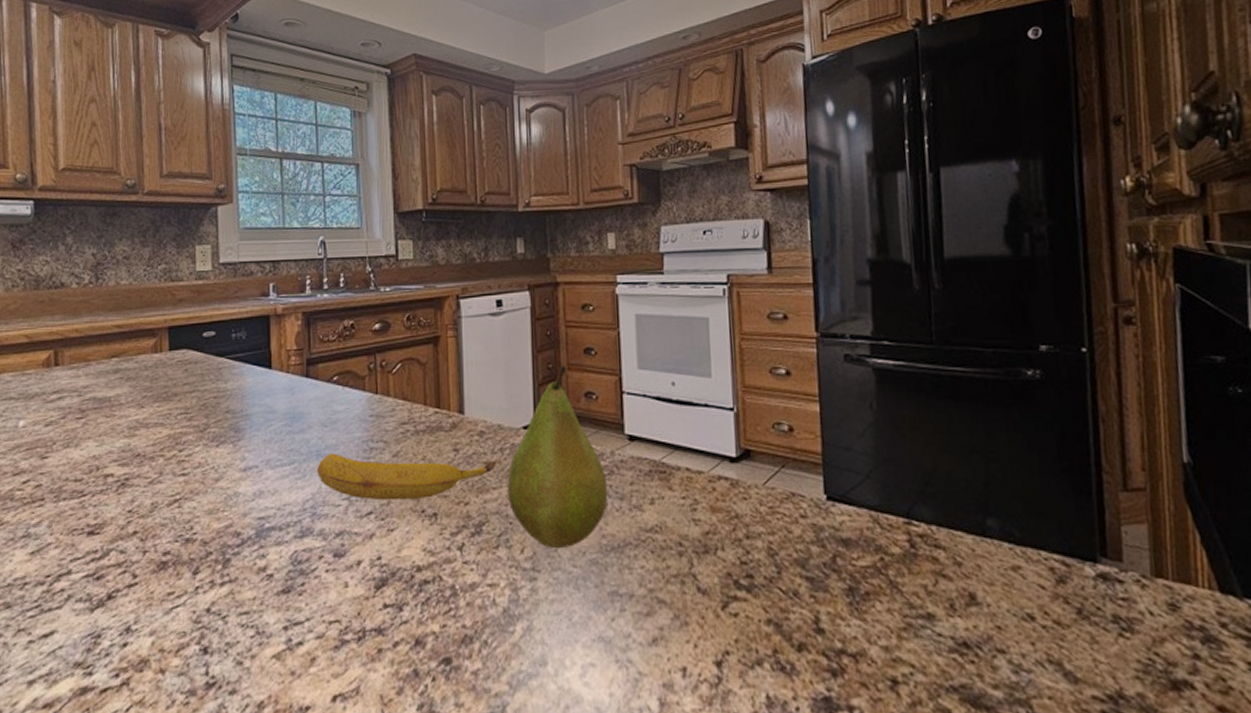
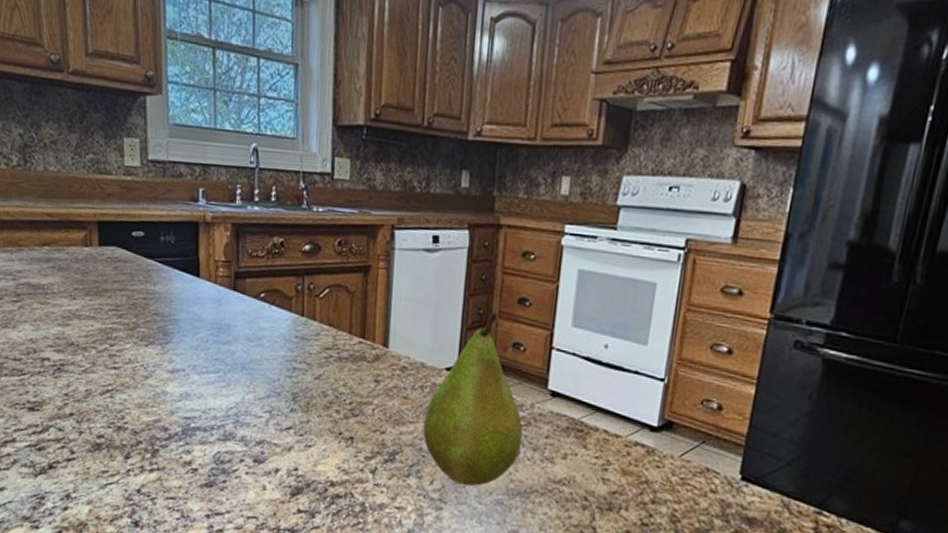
banana: present [316,453,502,501] -> none [240,367,421,423]

